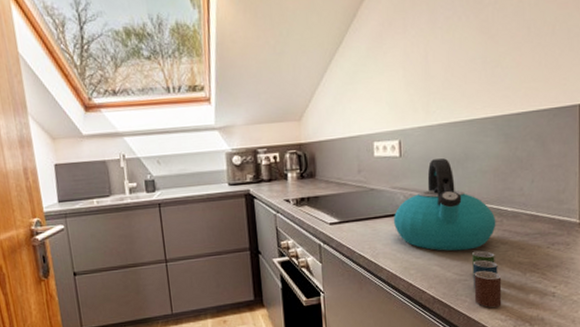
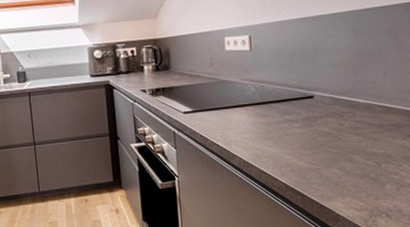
kettle: present [394,158,496,251] -> none [245,52,349,141]
cup: present [472,250,502,308] -> none [324,140,356,198]

